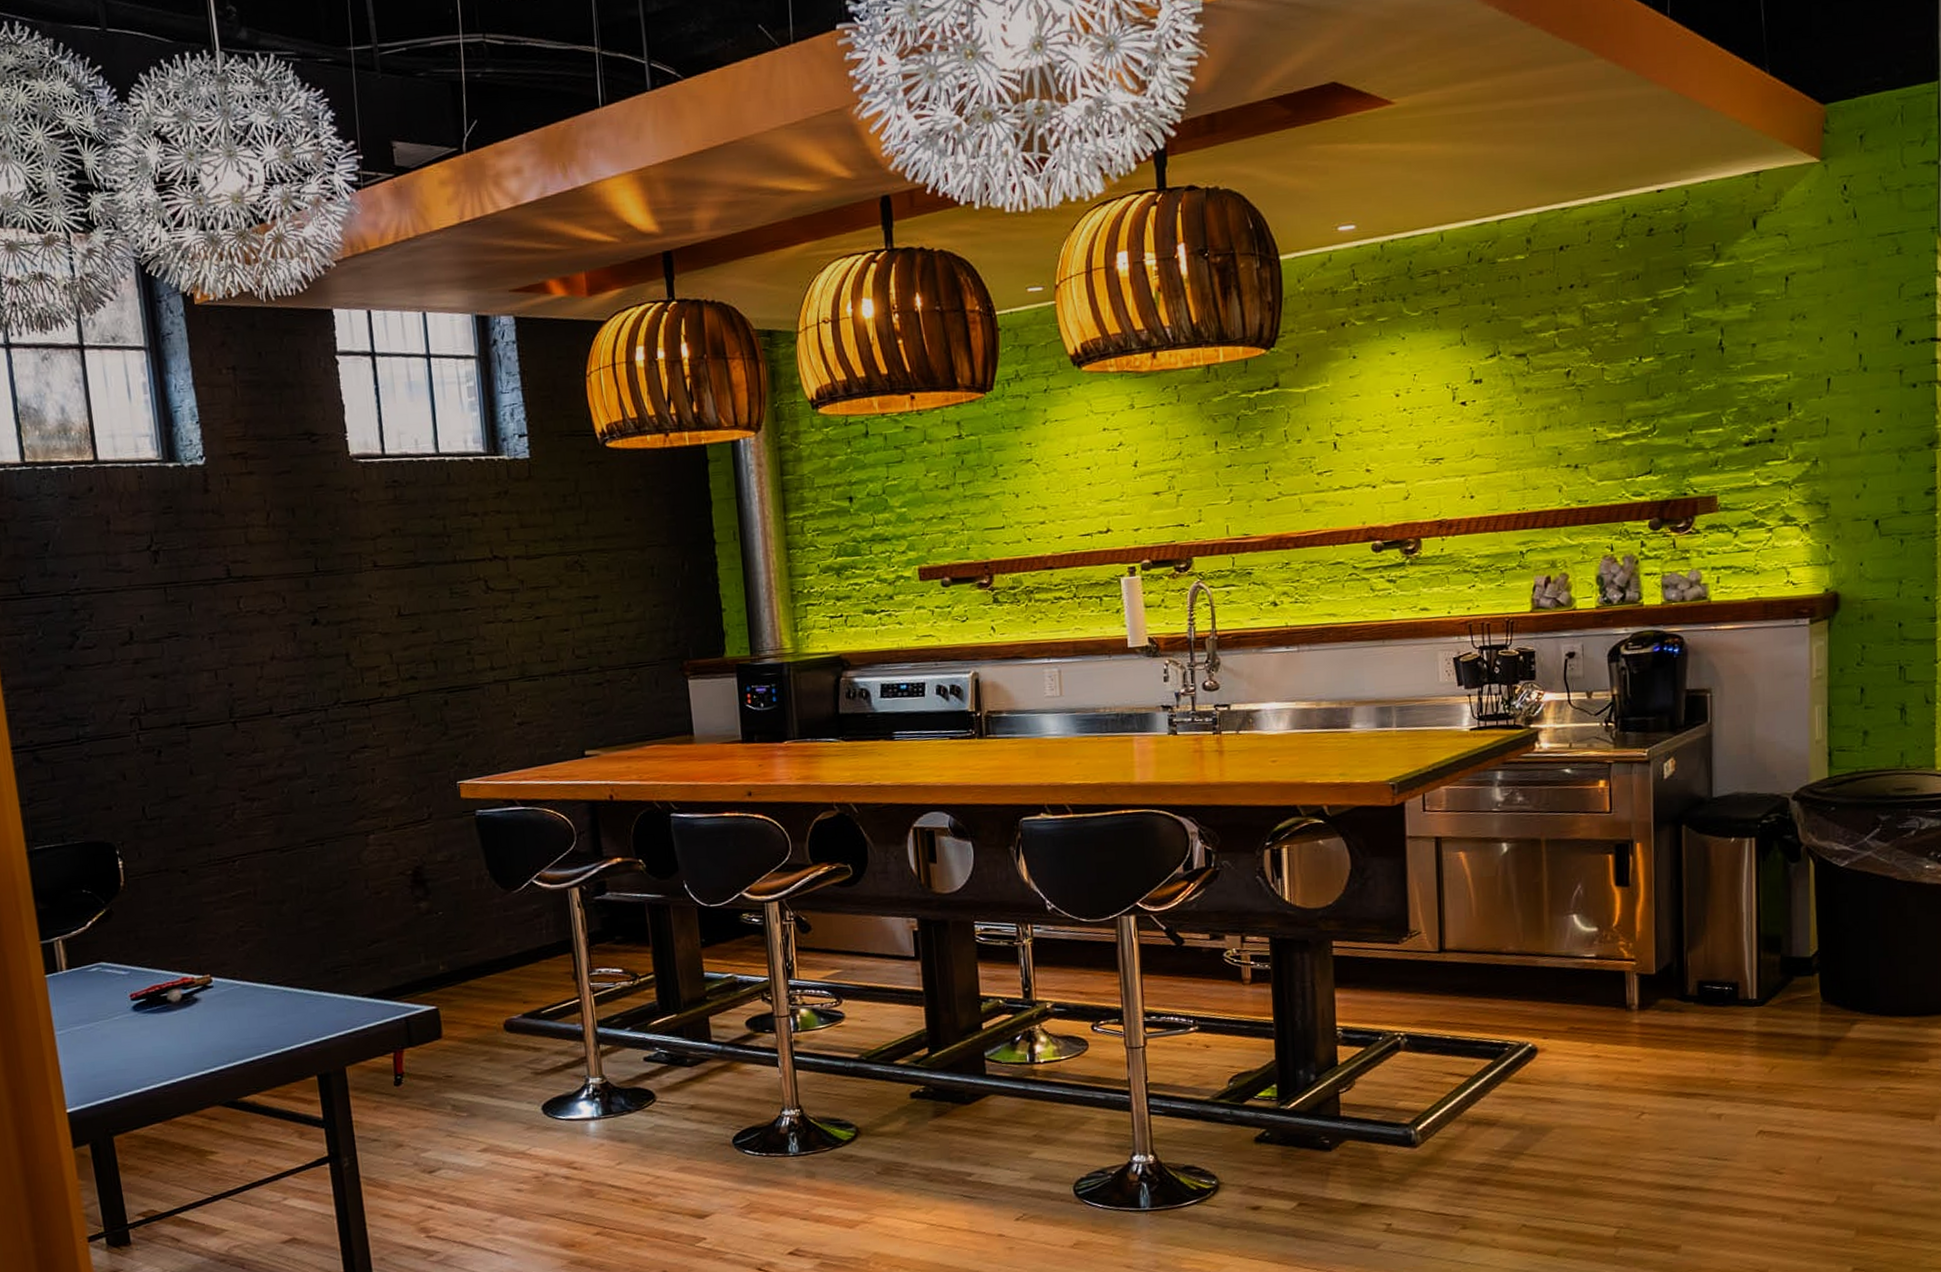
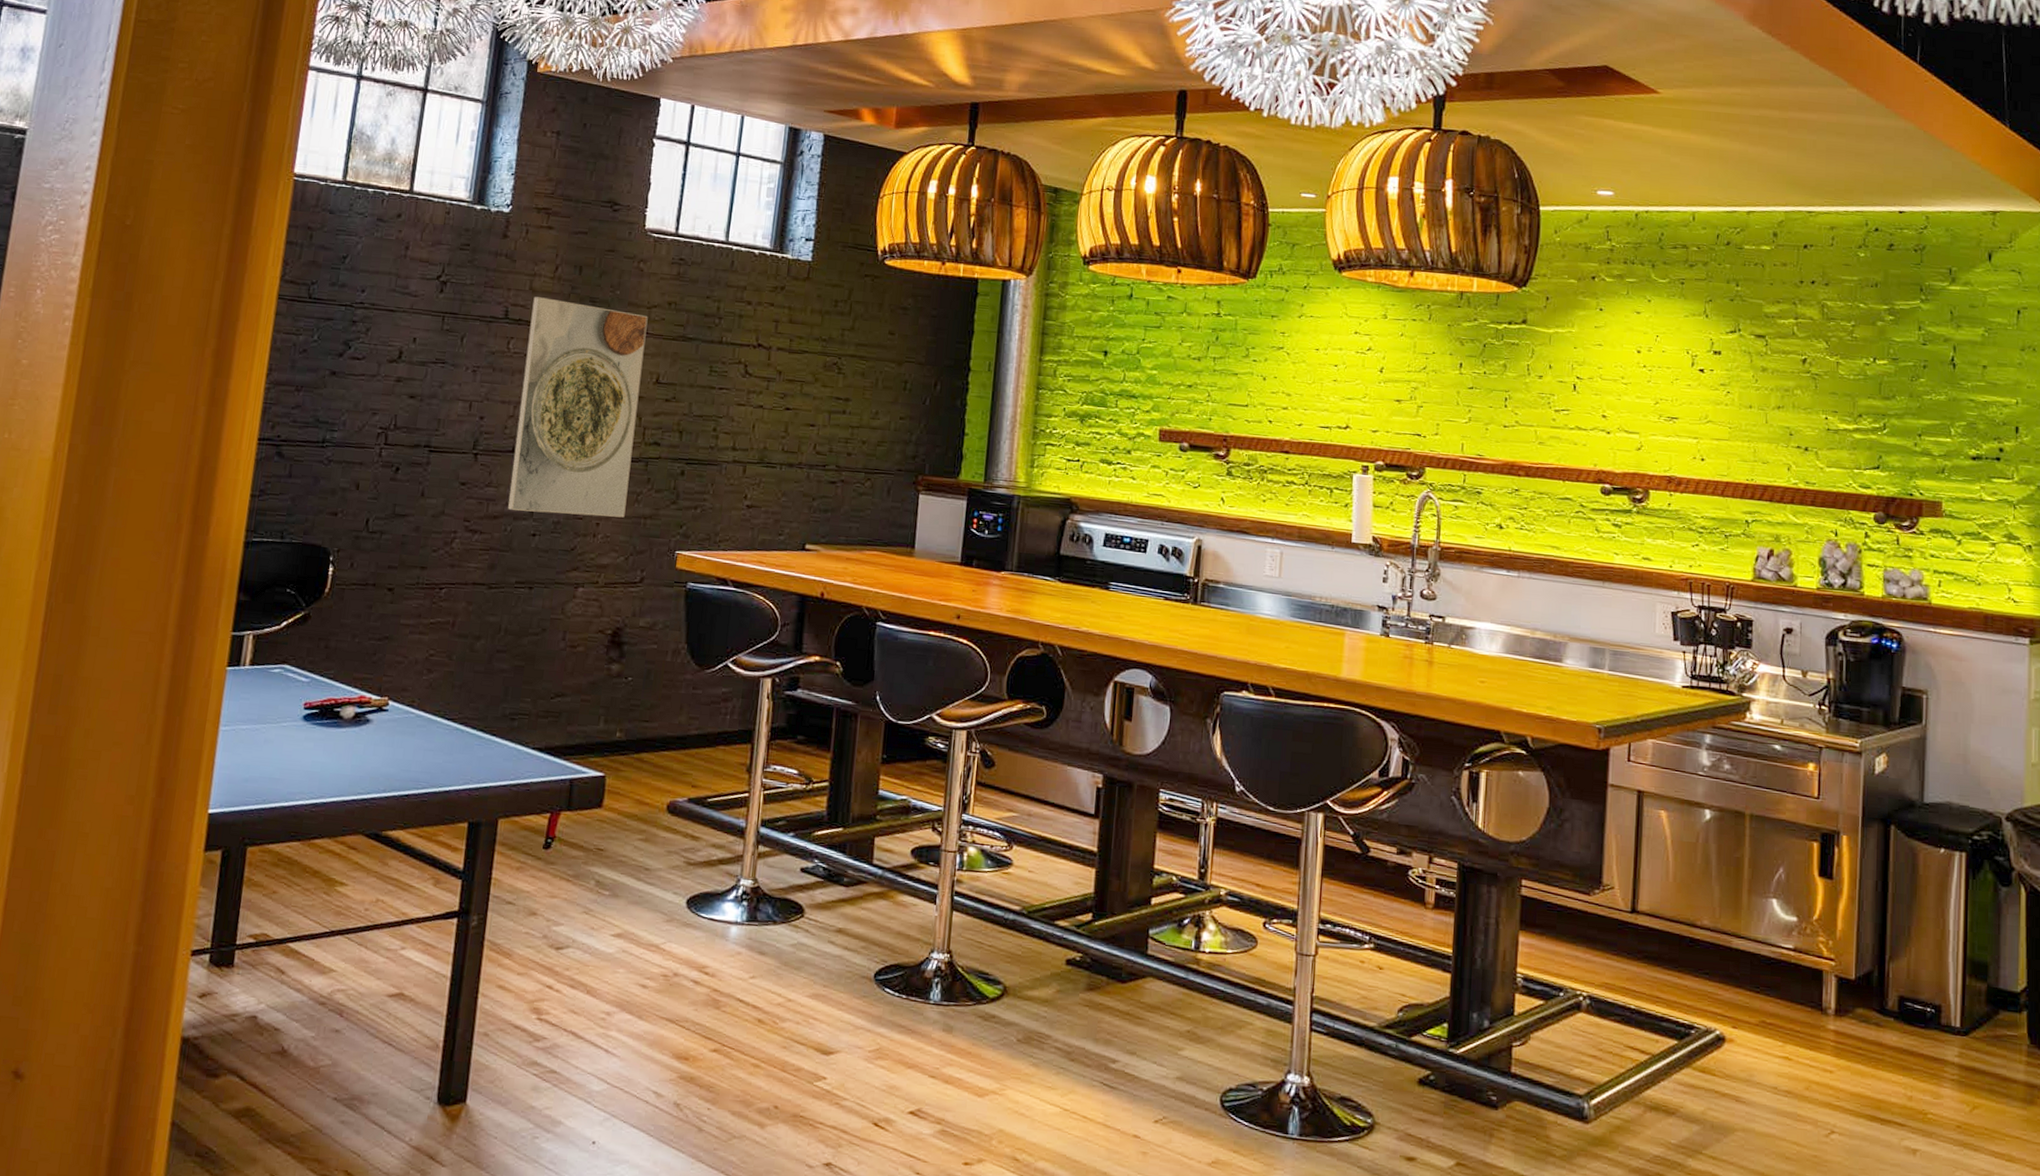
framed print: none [252,547,398,772] -> present [507,297,648,518]

